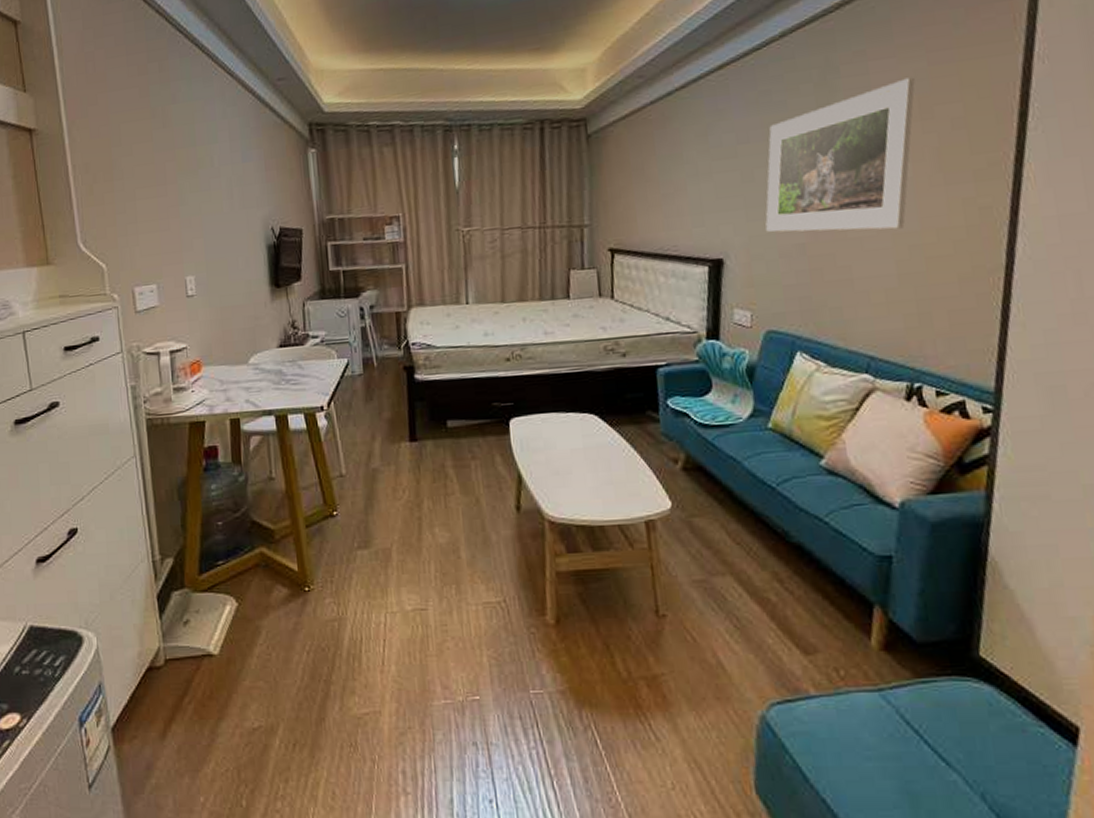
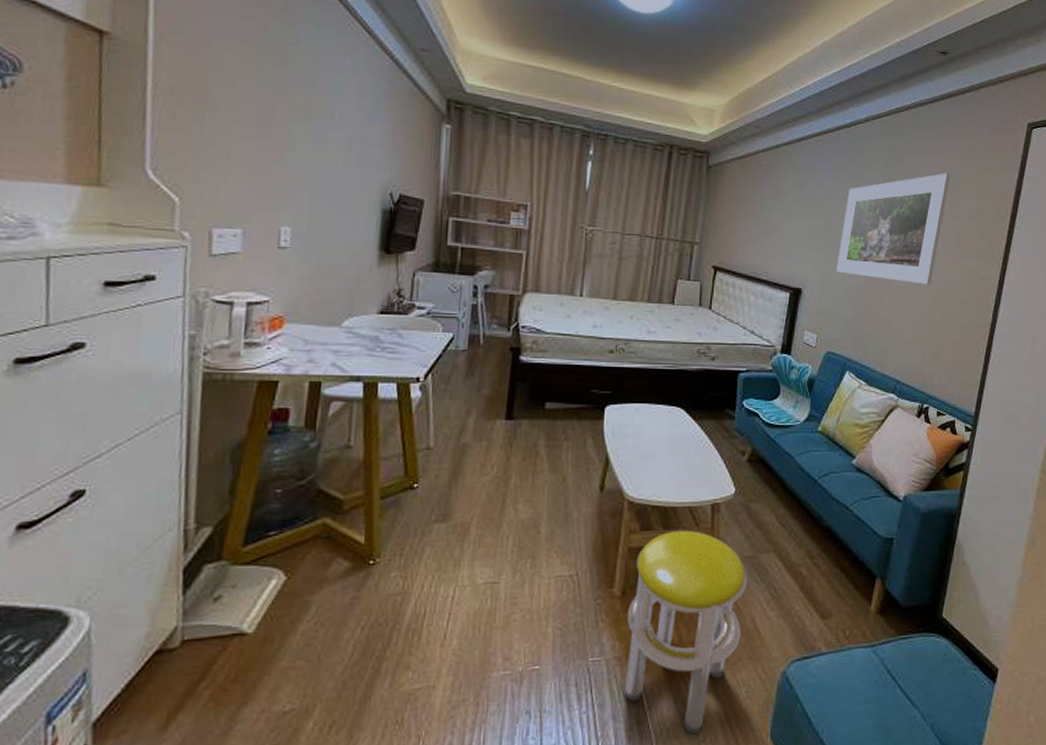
stool: none [564,551,703,781] -> present [624,530,747,735]

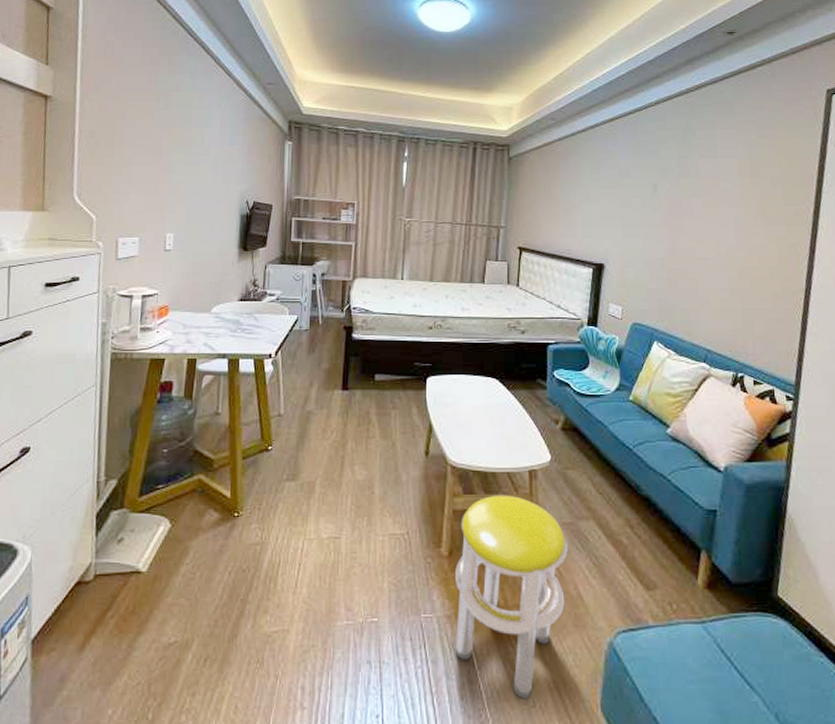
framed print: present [837,173,950,285] -> none [637,145,748,255]

